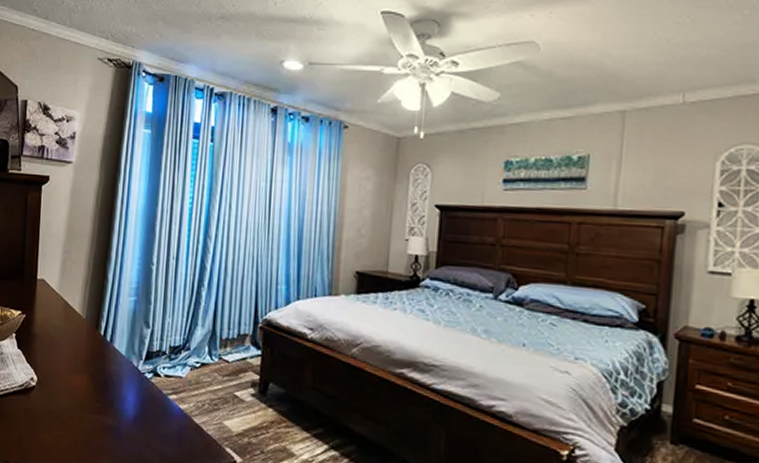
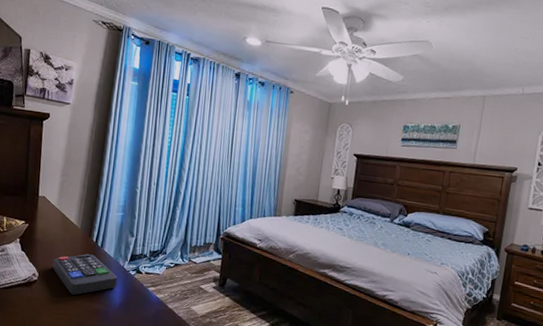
remote control: none [53,351,131,405] -> present [52,254,118,295]

